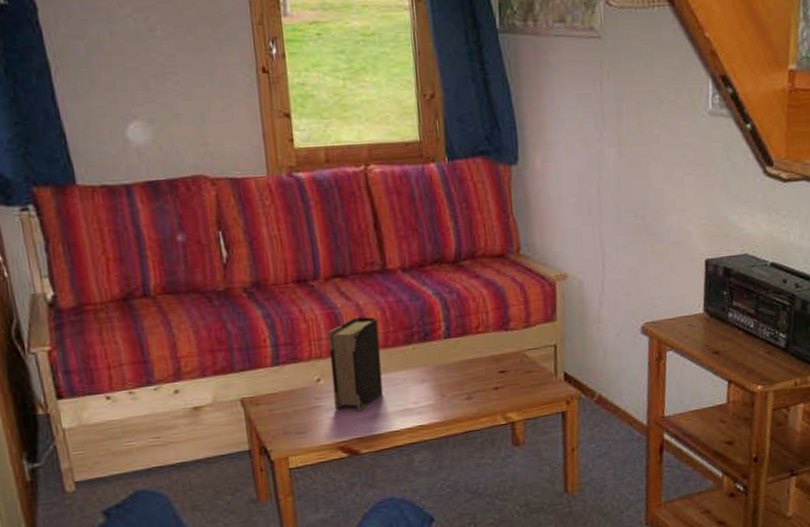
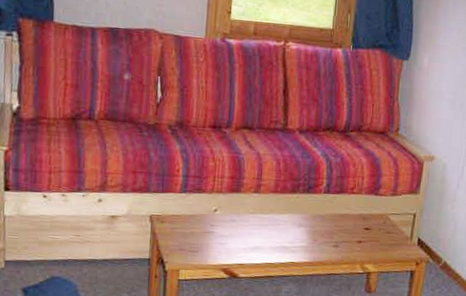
book: present [327,317,383,412] -> none [224,164,272,243]

